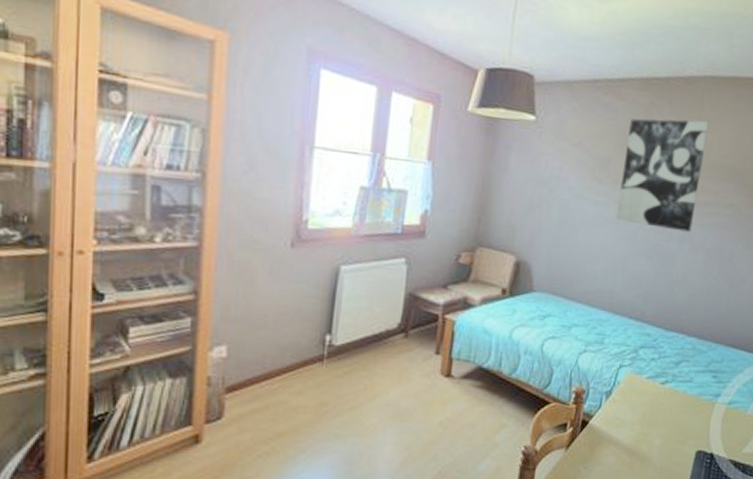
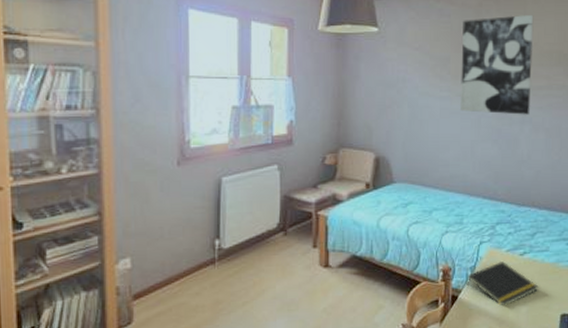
notepad: none [599,389,677,437] -> present [467,261,539,307]

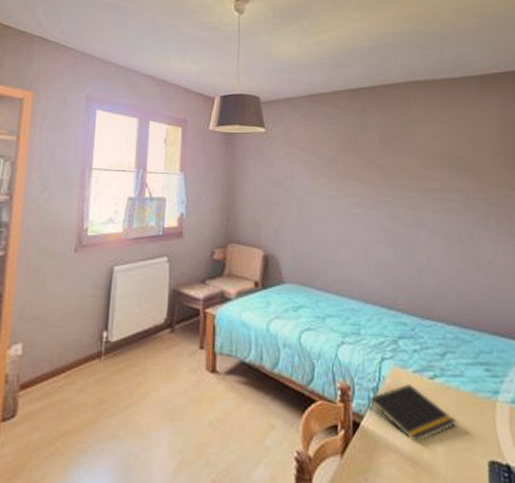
wall art: present [461,14,534,115] -> none [347,118,425,218]

